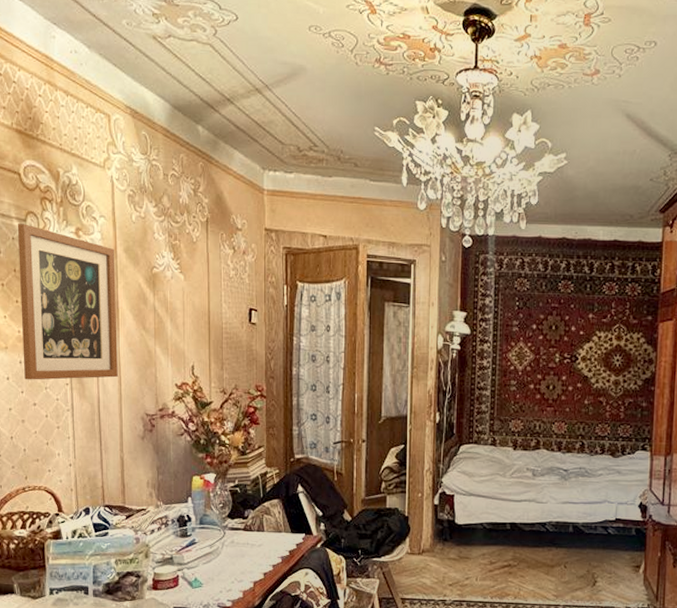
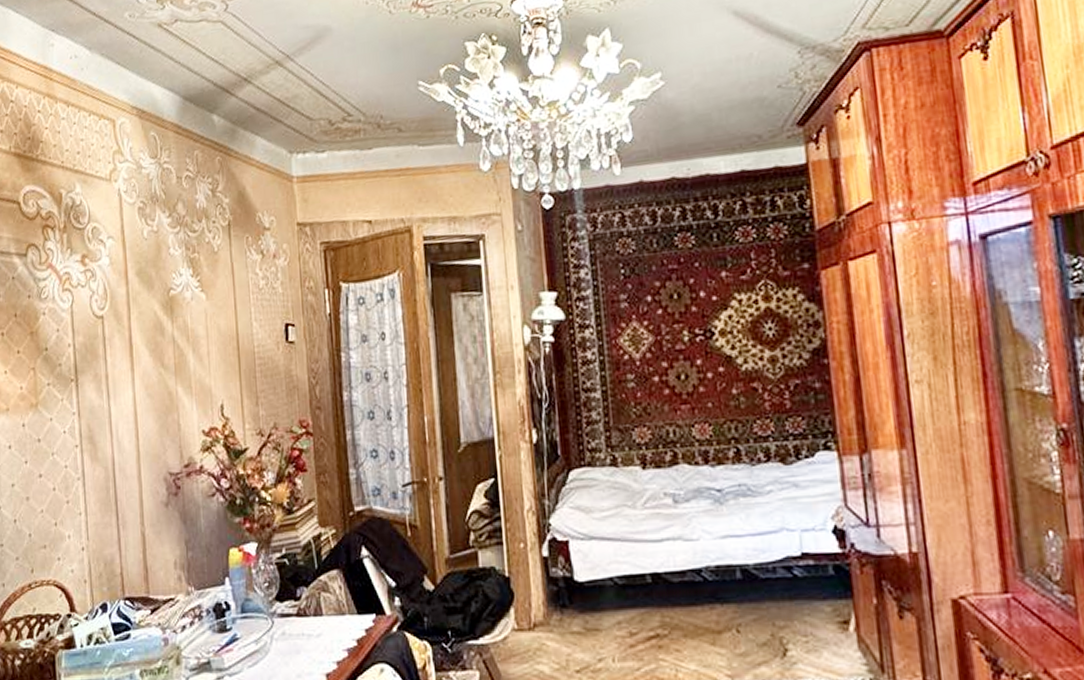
wall art: present [17,224,118,380] -> none [17,259,134,447]

